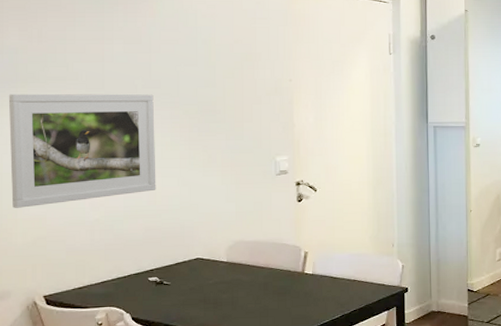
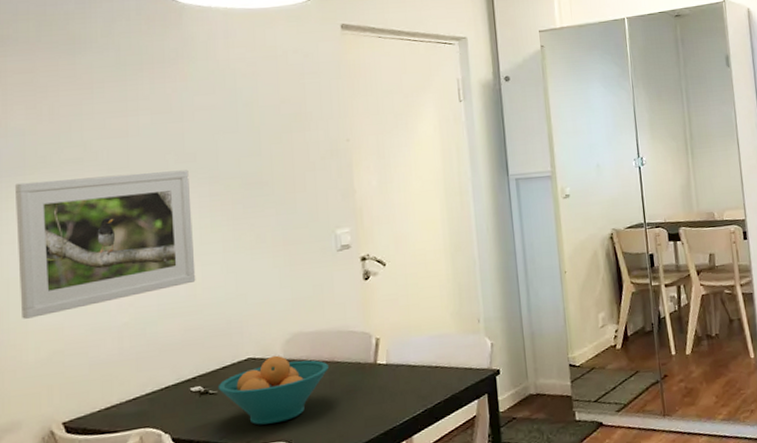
fruit bowl: none [171,258,264,314] -> present [218,355,330,425]

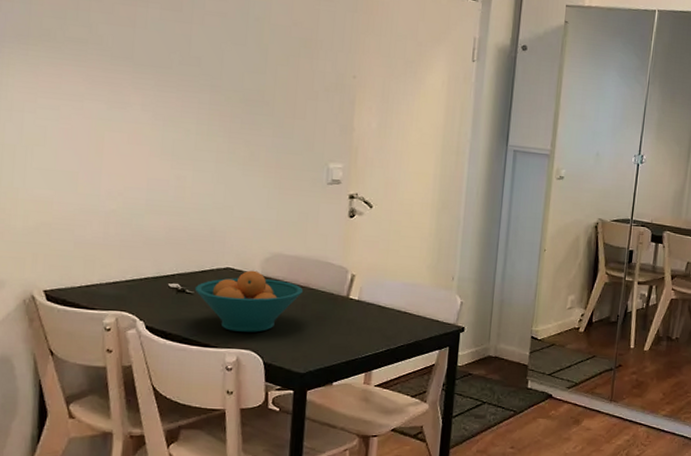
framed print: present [14,170,196,319] -> none [13,51,192,187]

